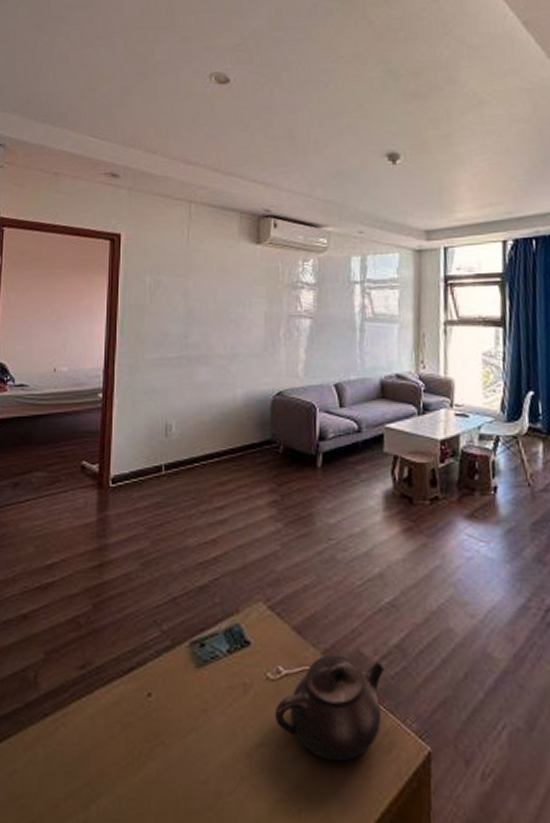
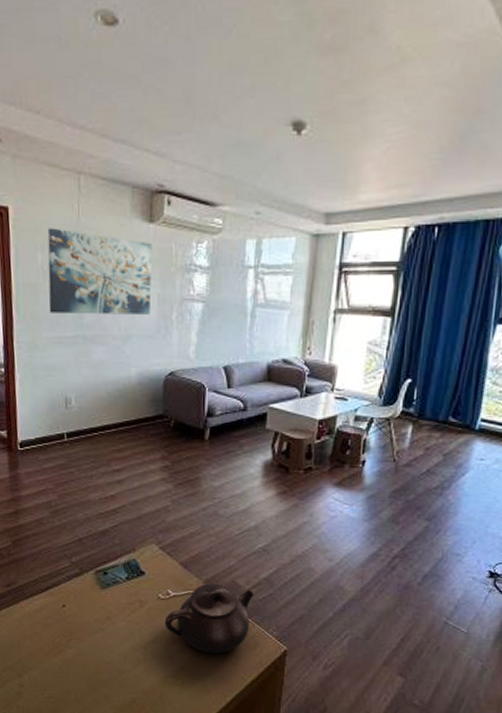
wall art: none [154,251,259,335] -> present [47,228,152,315]

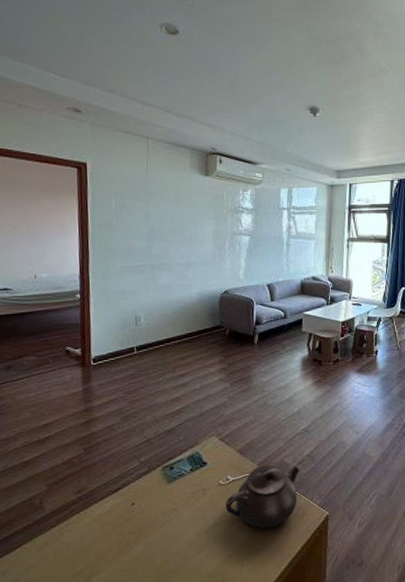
wall art: present [47,228,152,315] -> none [120,179,208,248]

